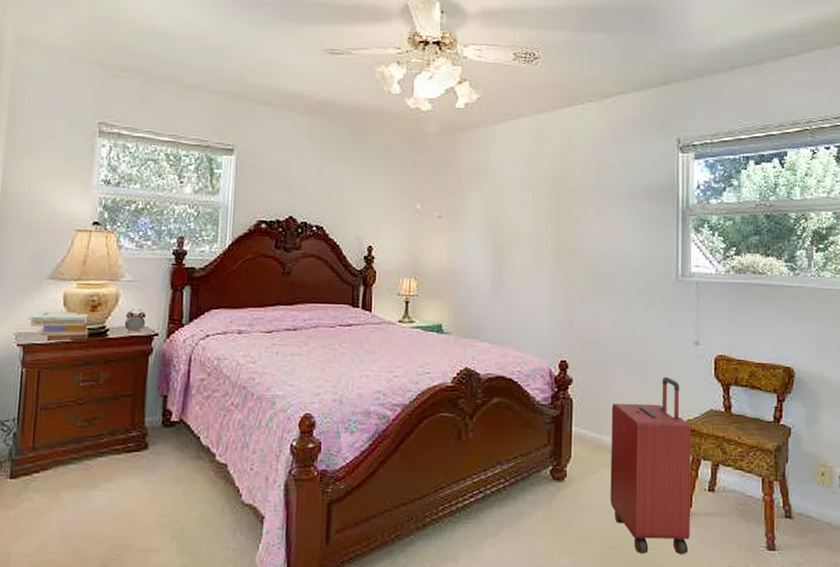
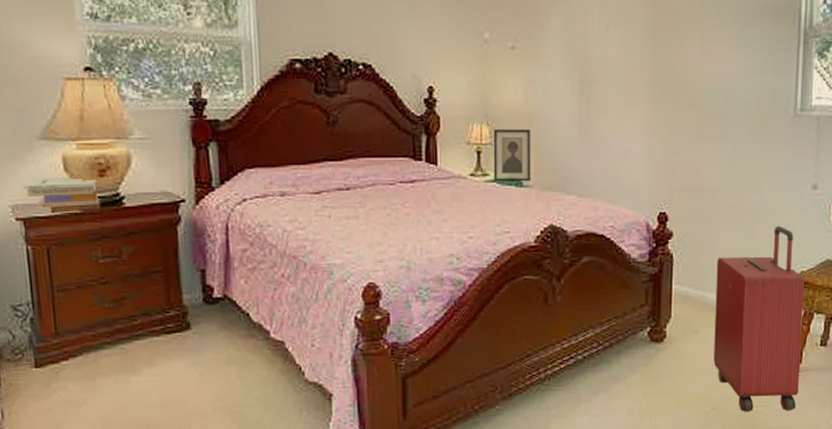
alarm clock: present [124,308,147,334] -> none [142,171,168,201]
picture frame: none [418,283,452,330] -> present [493,129,531,182]

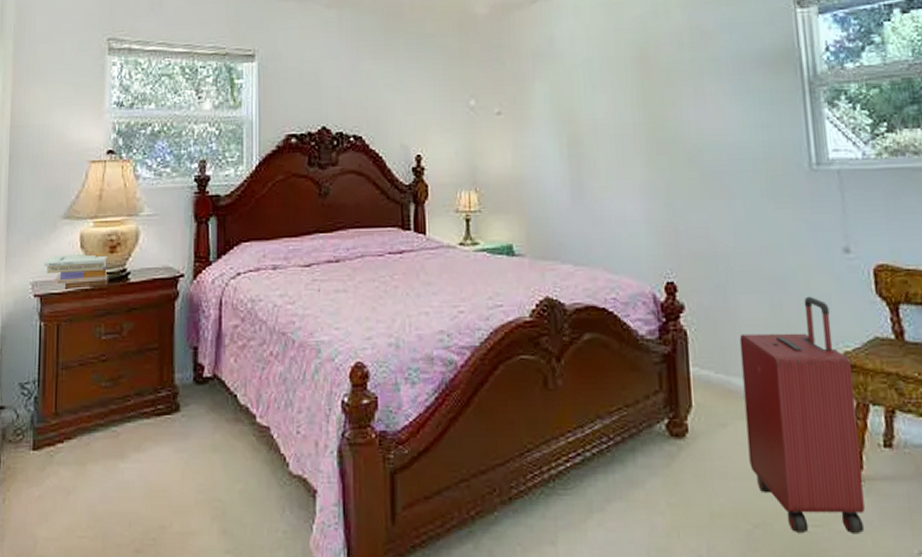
picture frame: present [493,129,531,182] -> none [481,195,524,251]

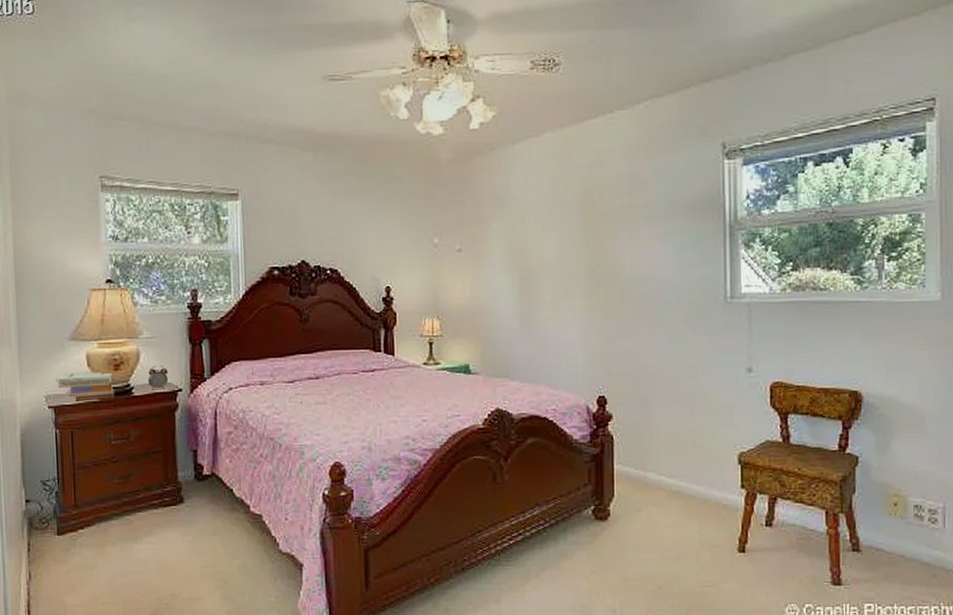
alarm clock: none [146,246,170,276] -> present [148,365,168,390]
suitcase: present [739,296,865,534] -> none [656,407,746,592]

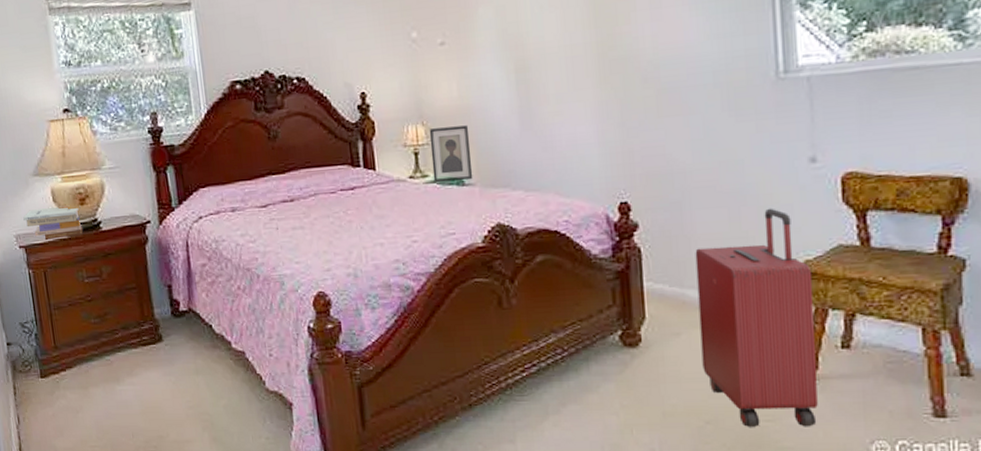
alarm clock: present [148,365,168,390] -> none [114,196,135,224]
picture frame: none [443,322,479,370] -> present [429,125,473,182]
suitcase: none [656,407,746,592] -> present [695,208,818,427]

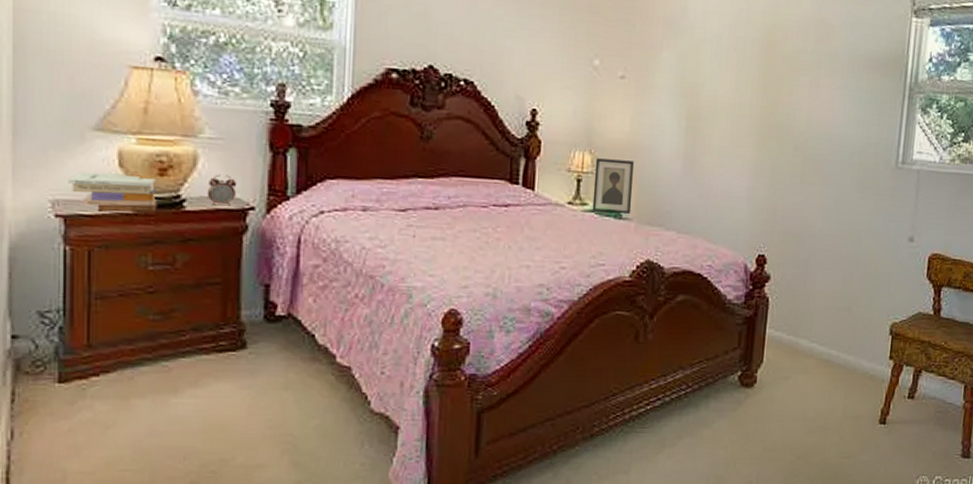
alarm clock: none [114,196,135,224] -> present [207,174,237,207]
suitcase: present [695,208,818,427] -> none [802,275,897,464]

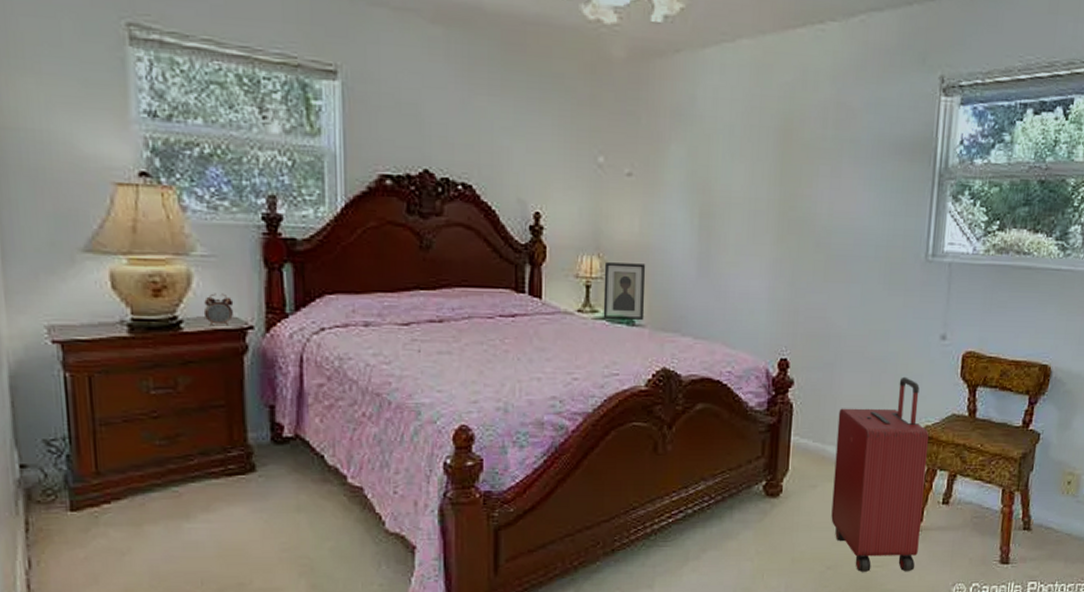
books: present [68,171,159,213] -> none [62,295,156,336]
suitcase: none [802,275,897,464] -> present [831,376,929,572]

